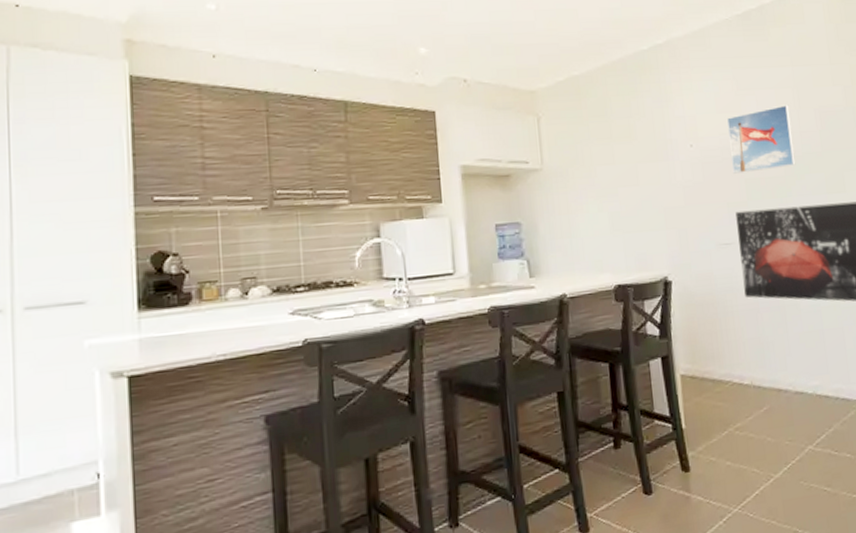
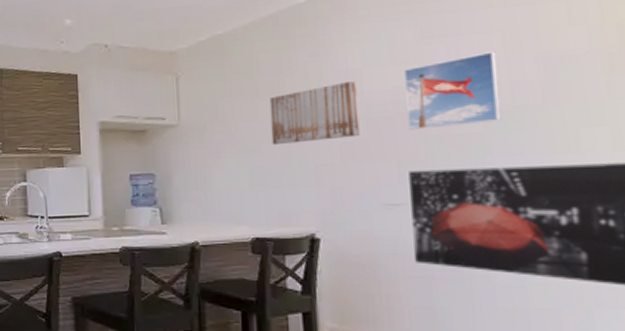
wall art: none [623,126,698,190] -> present [269,80,360,146]

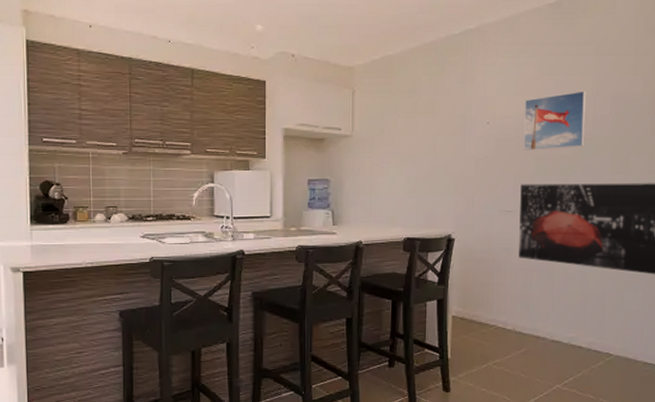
wall art: present [269,80,360,146] -> none [425,106,491,158]

